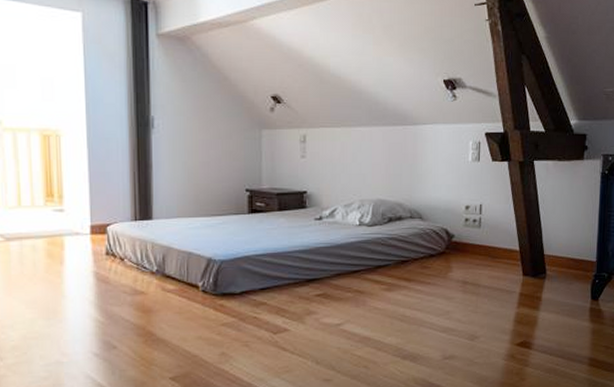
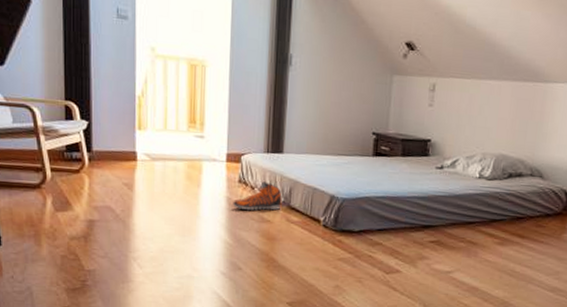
sneaker: none [101,251,155,283] -> present [233,181,282,211]

